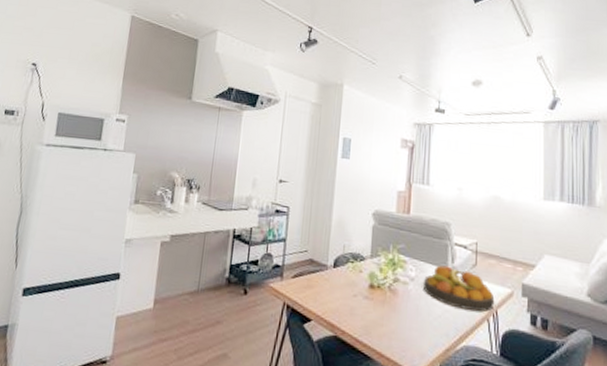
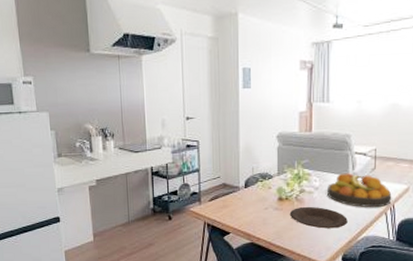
plate: none [380,299,445,331] -> present [289,206,348,229]

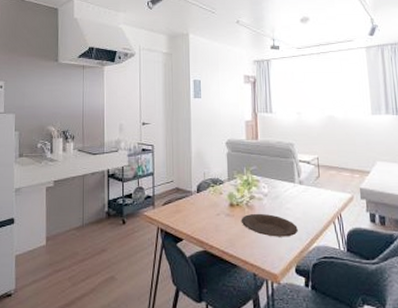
fruit bowl: present [327,173,392,207] -> none [276,180,338,215]

